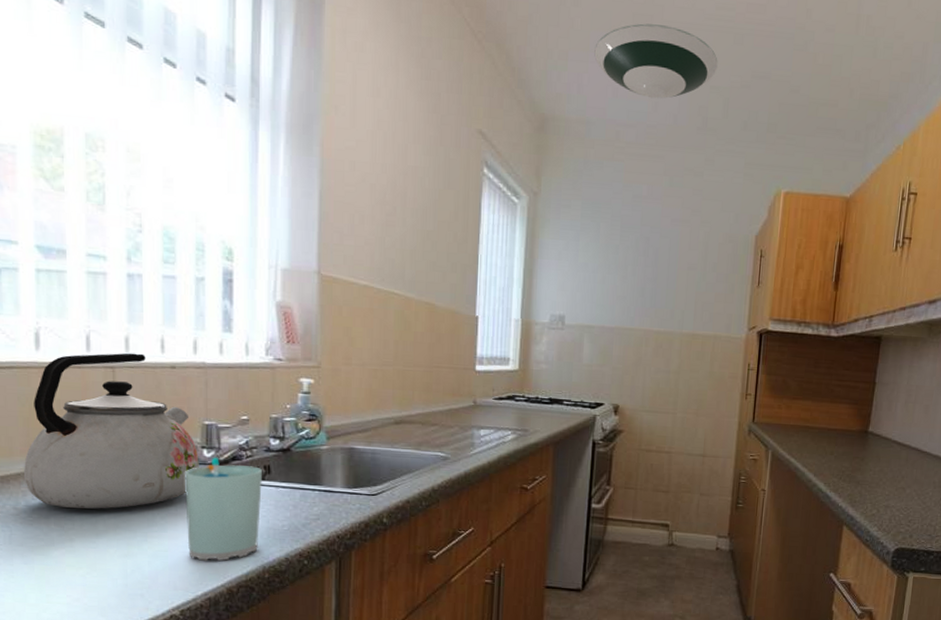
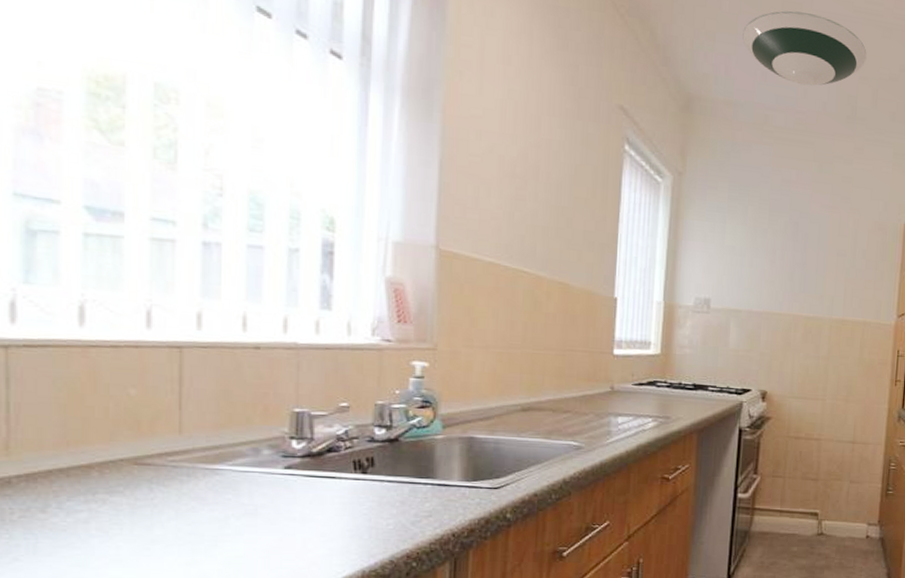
kettle: present [24,352,199,509] -> none [58,330,286,510]
cup: present [184,457,262,561] -> none [266,448,364,567]

